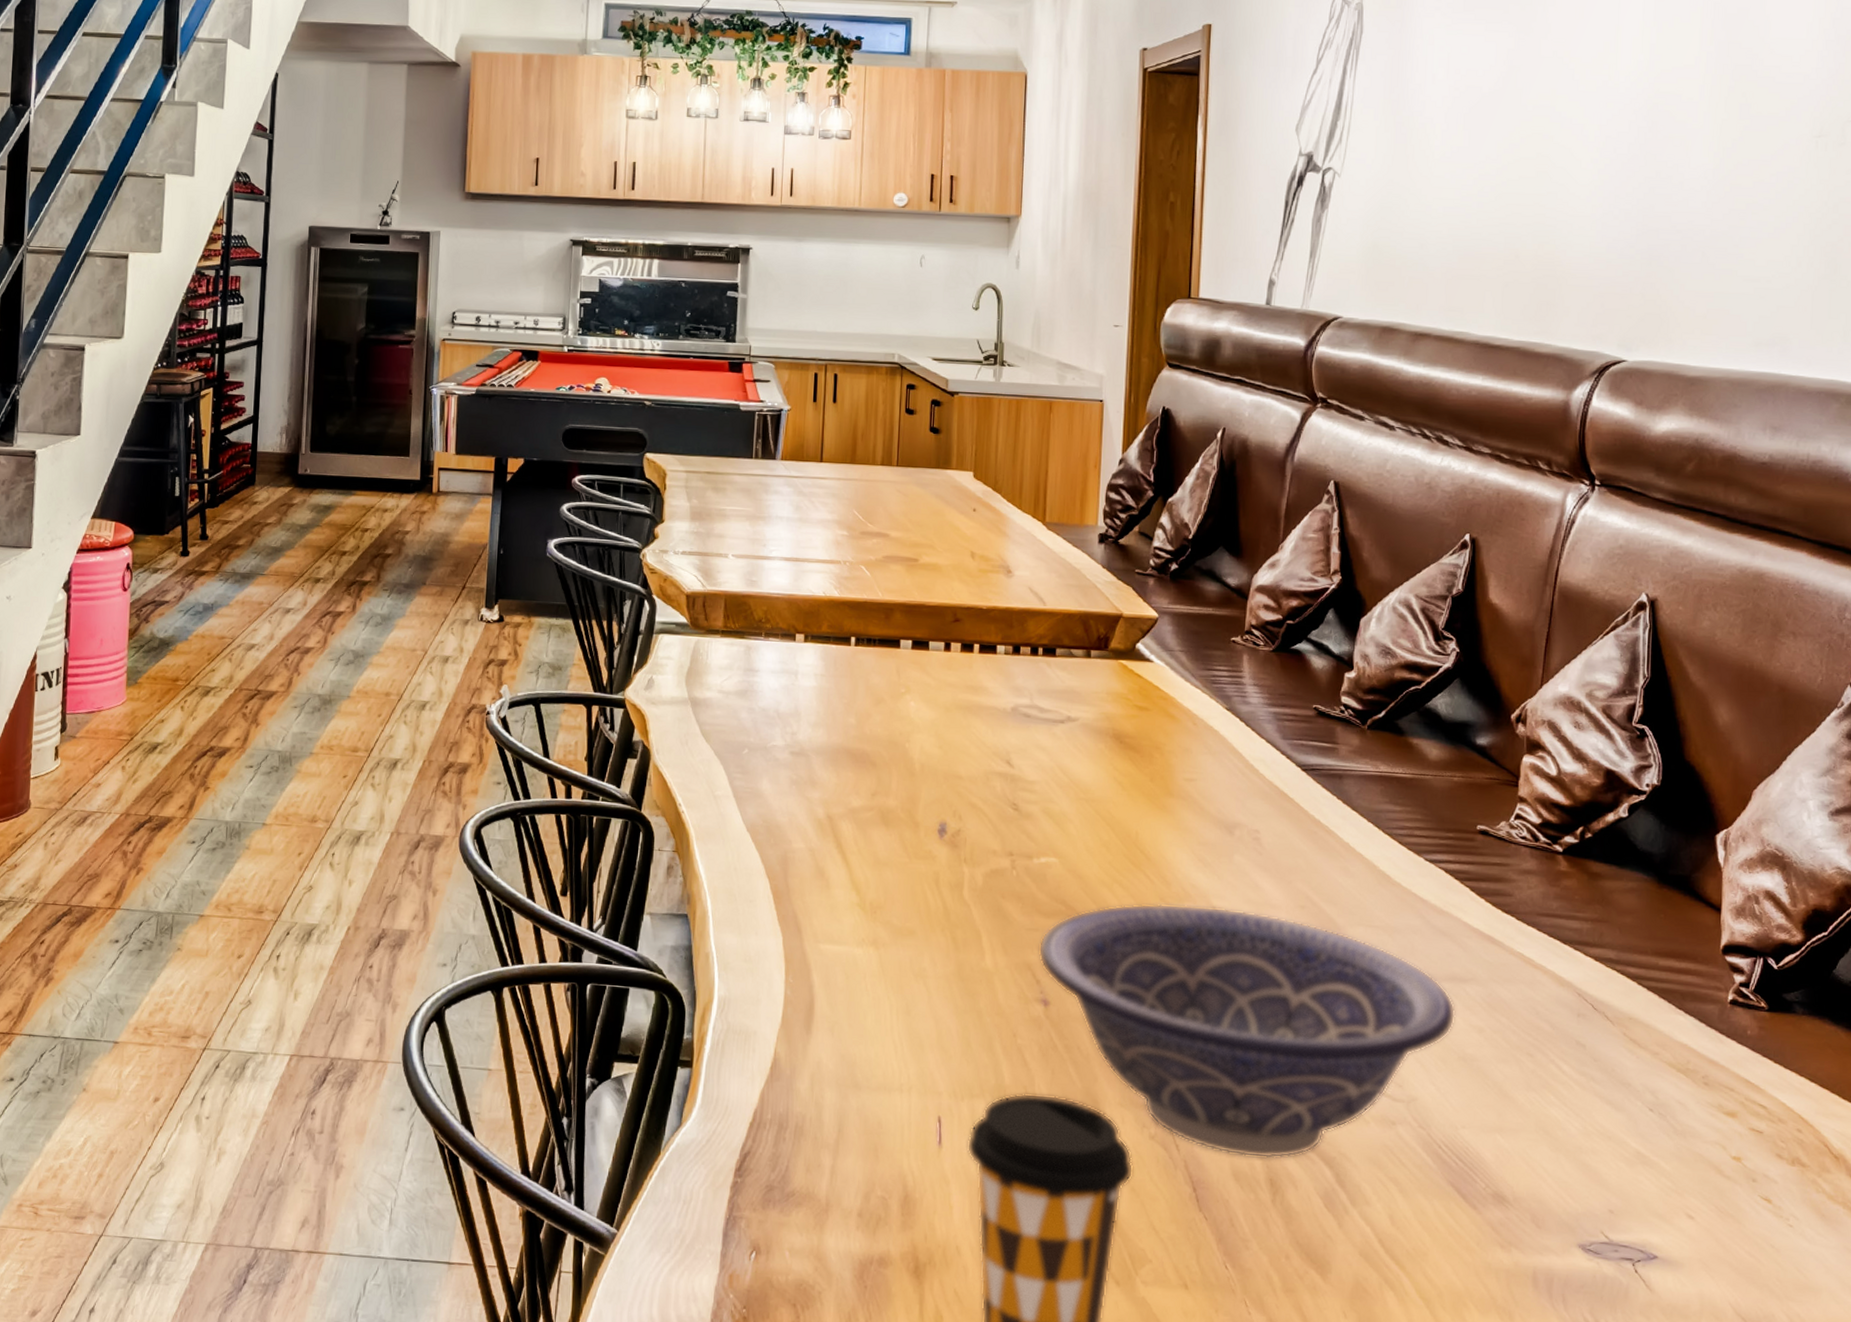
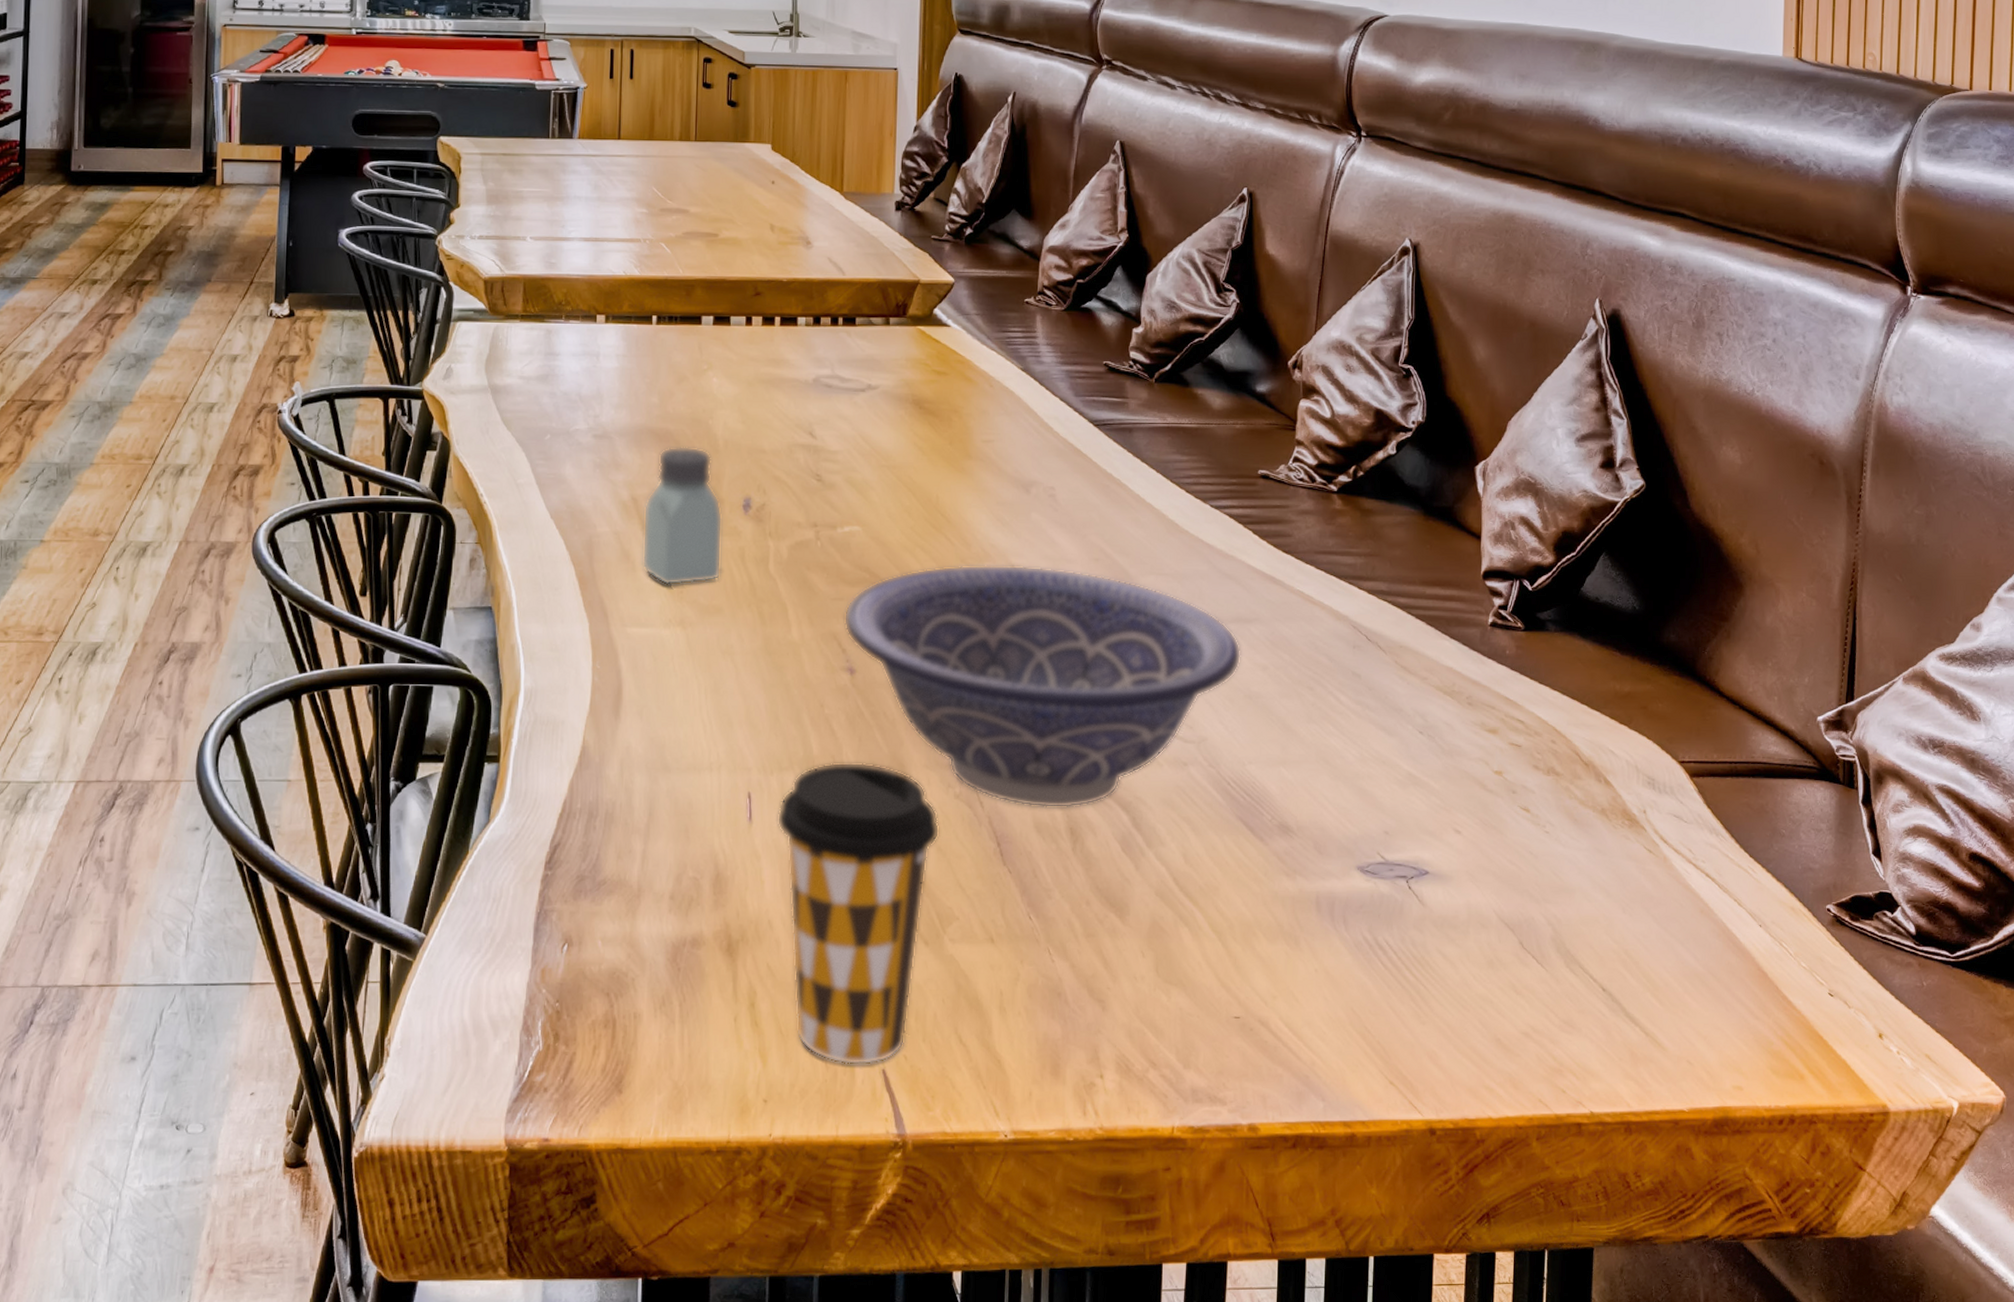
saltshaker: none [836,767,918,905] -> present [642,447,723,585]

